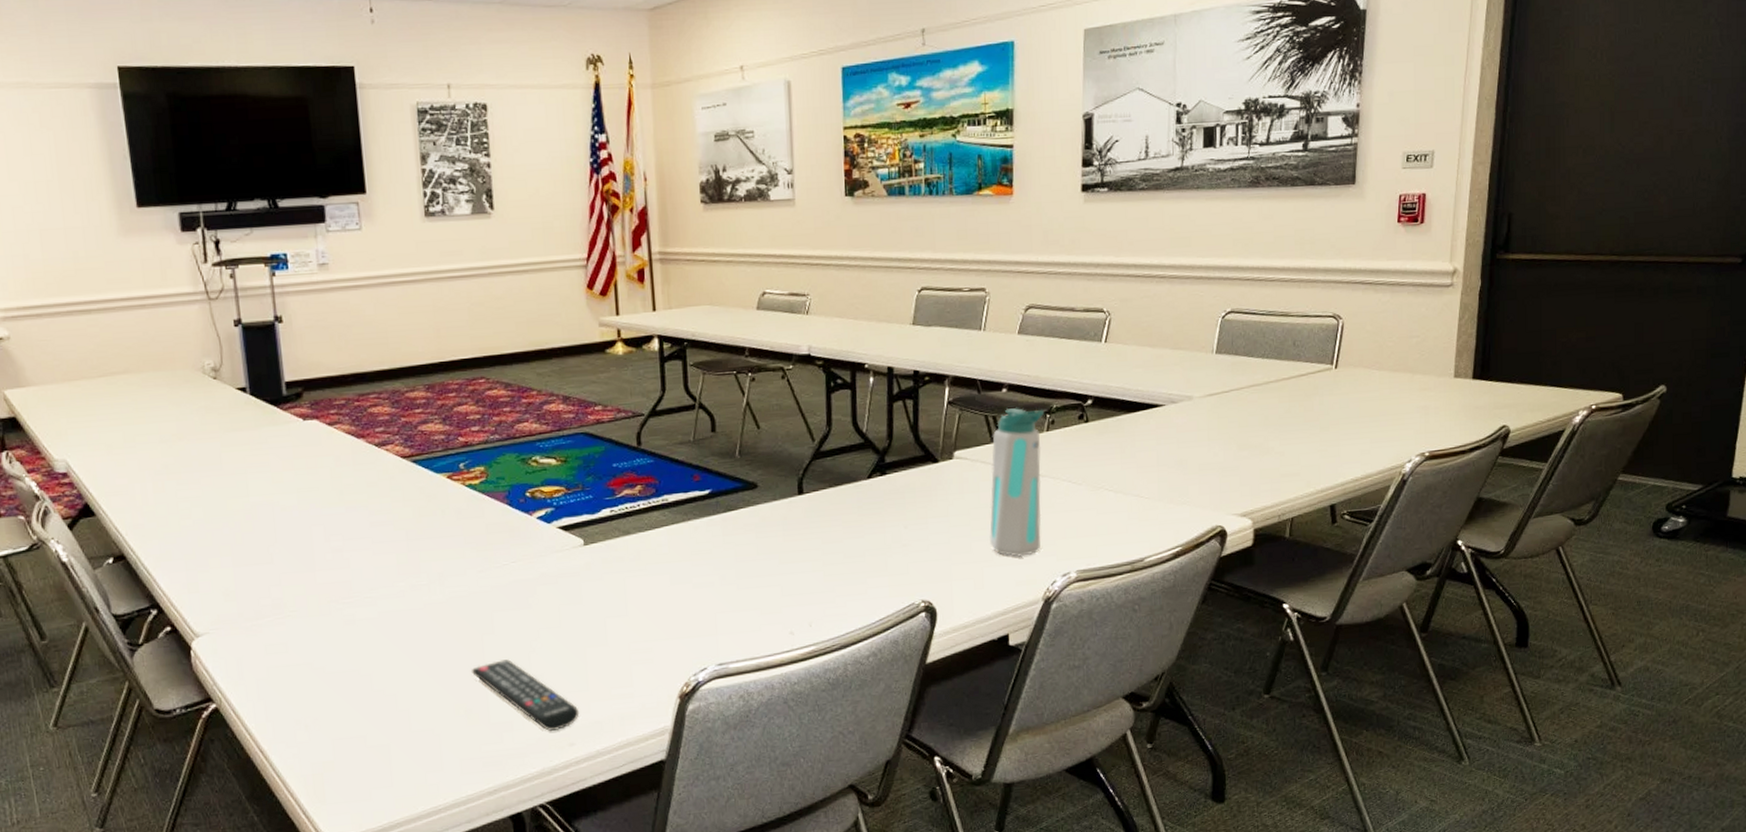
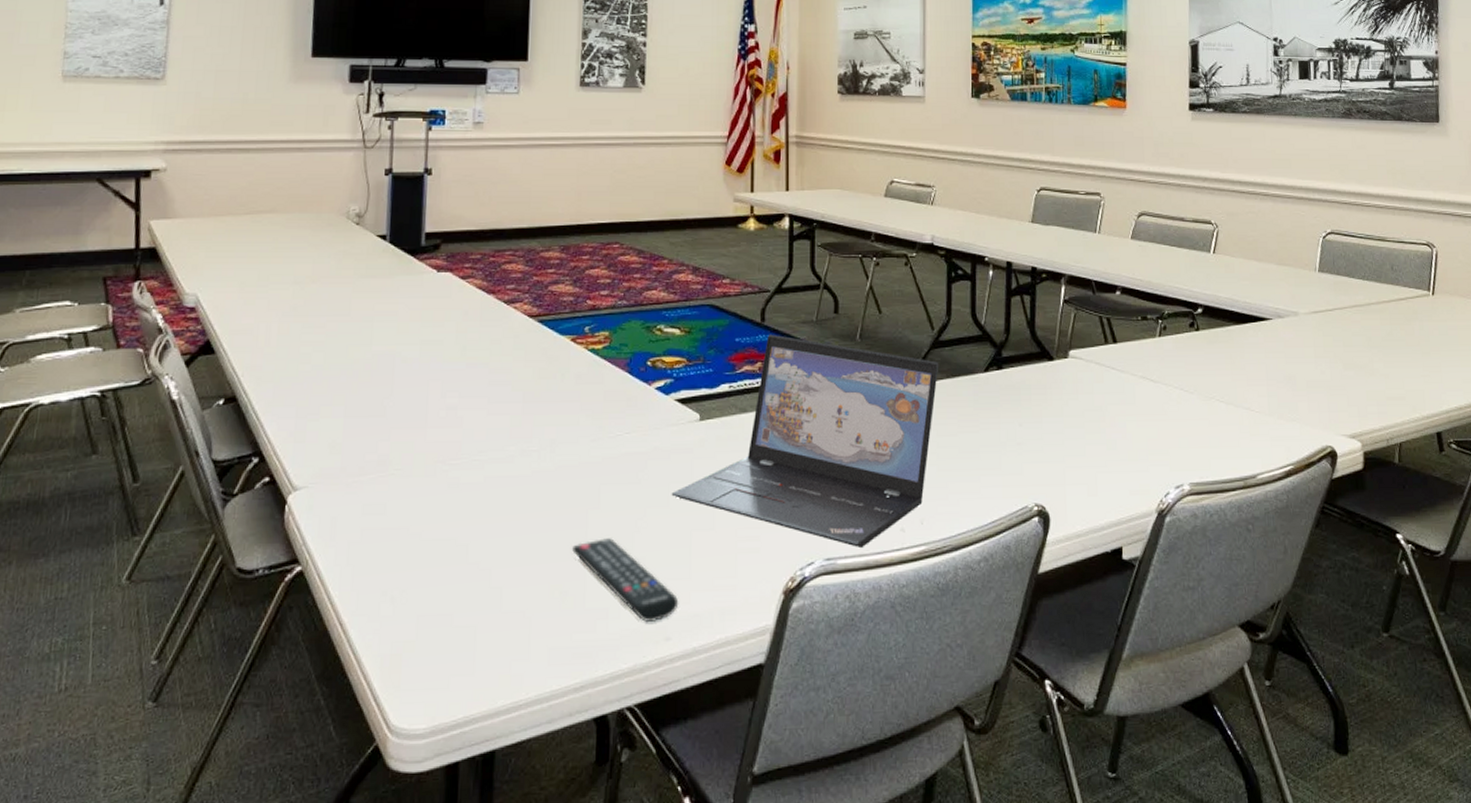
laptop: none [562,457,822,653] -> present [671,334,939,549]
water bottle: present [990,408,1044,557] -> none [1103,311,1156,464]

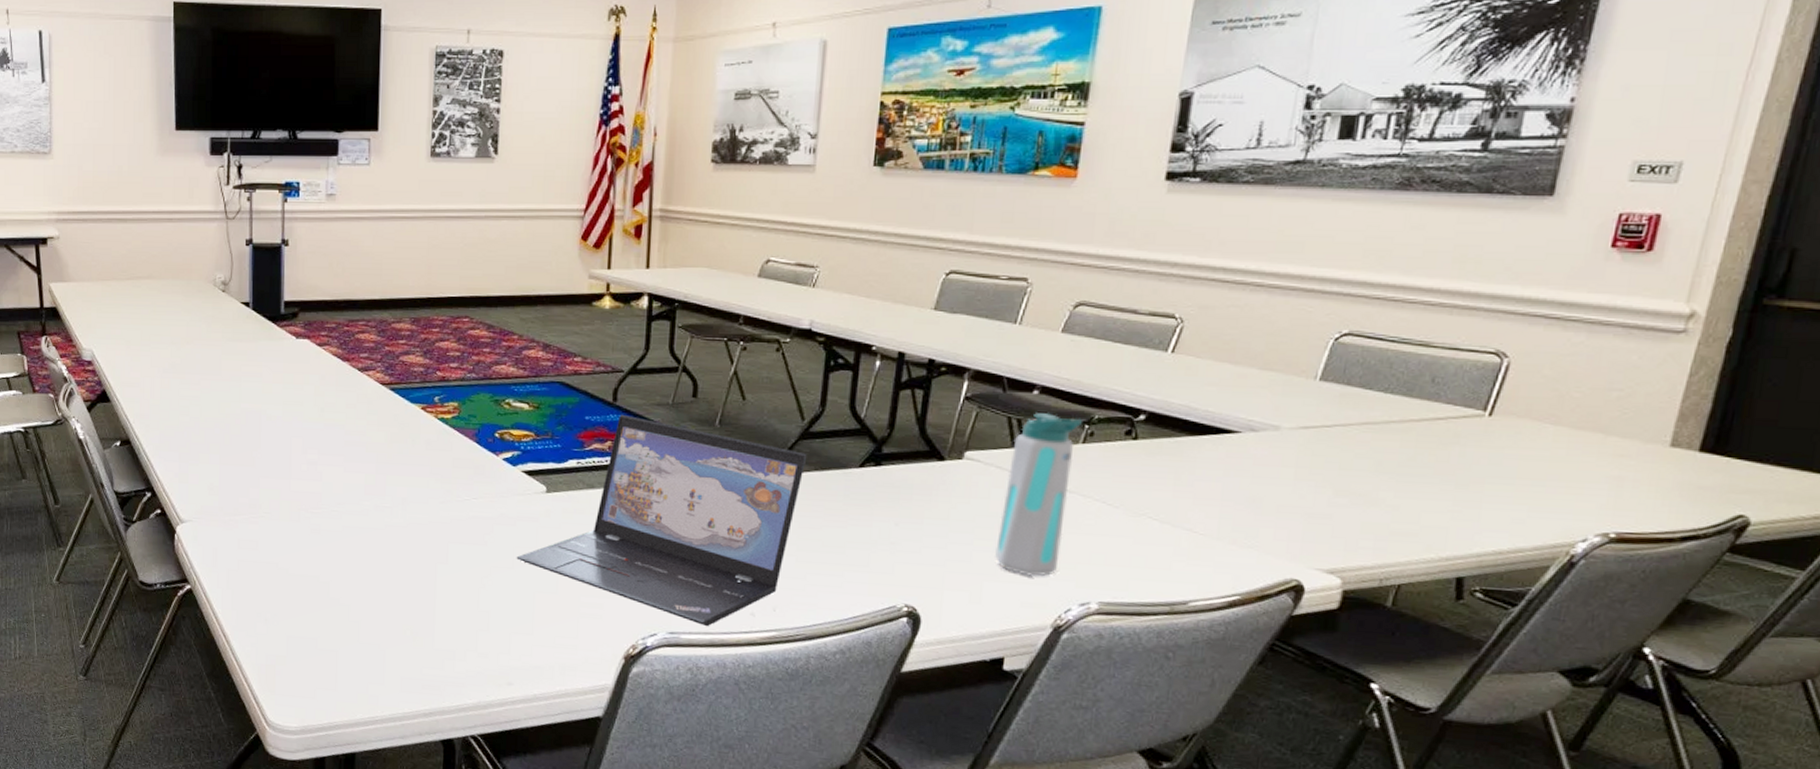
remote control: present [572,538,679,623] -> none [422,590,521,668]
water bottle: none [1103,311,1156,464] -> present [995,413,1082,577]

